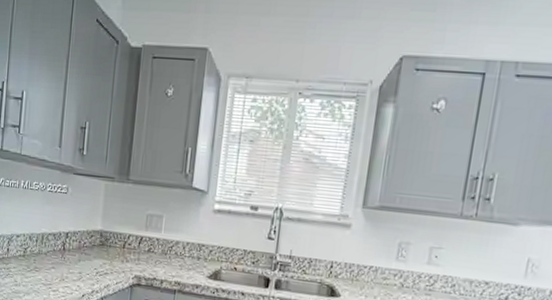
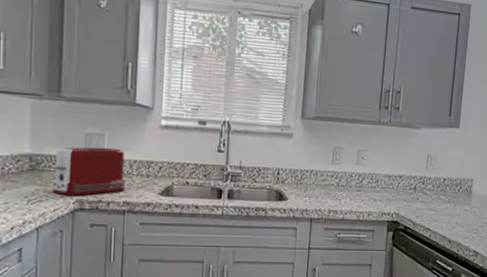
toaster: none [116,226,179,273] -> present [52,147,125,196]

